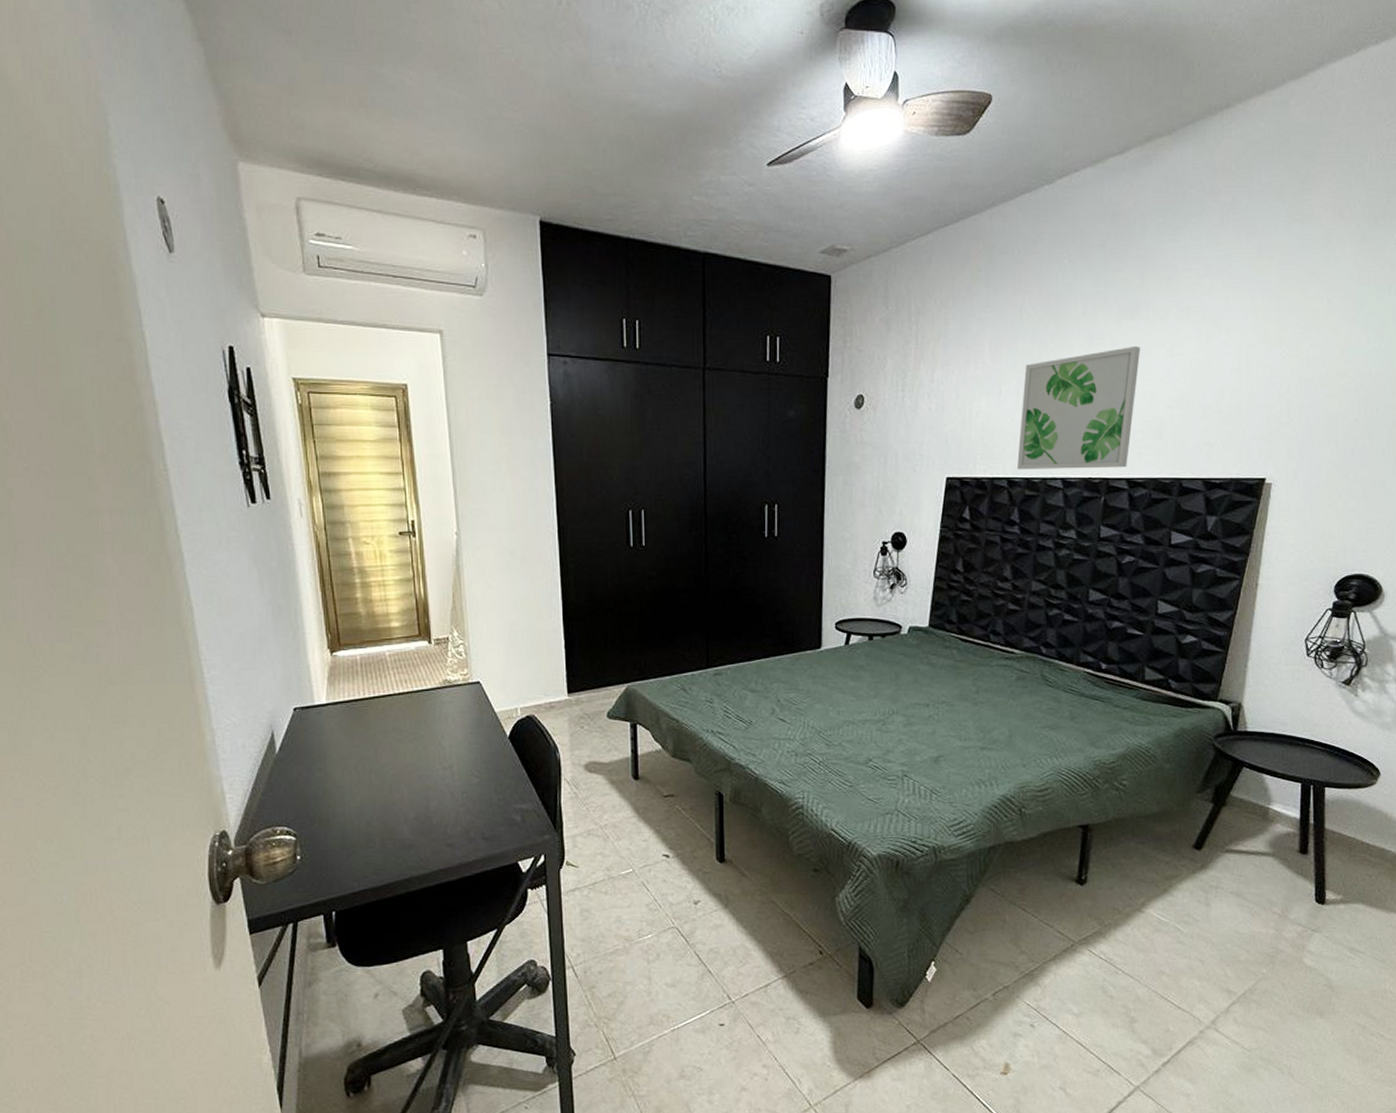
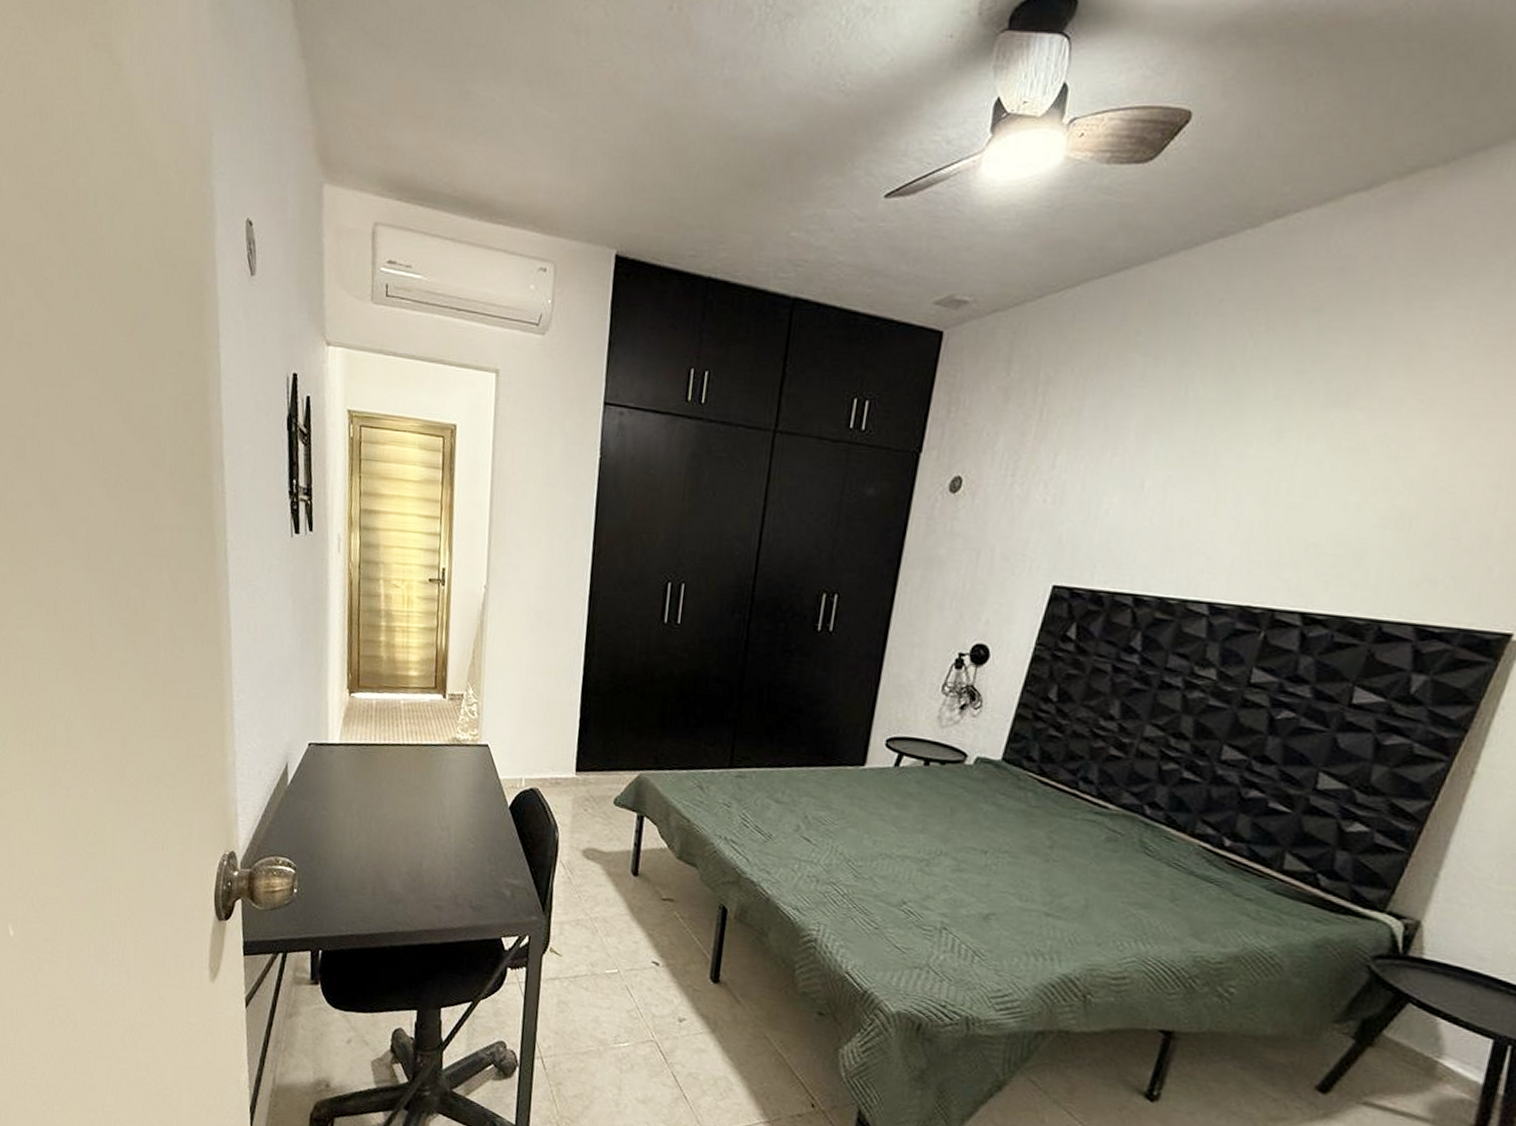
wall art: present [1016,346,1141,470] -> none [1148,443,1353,599]

